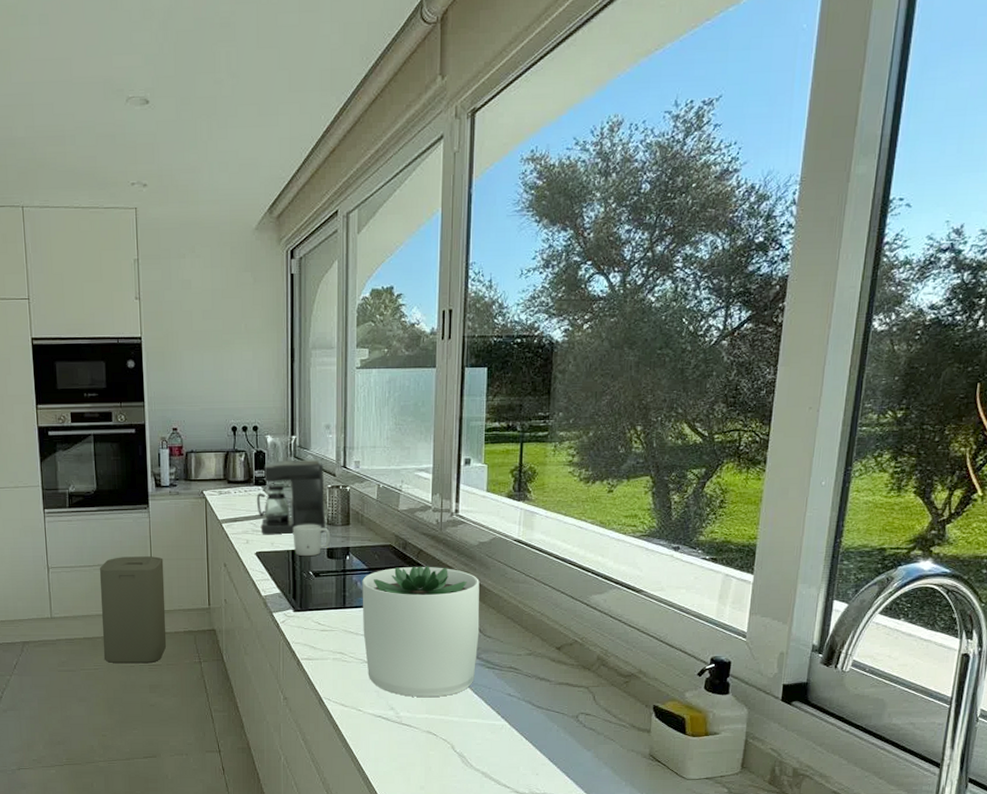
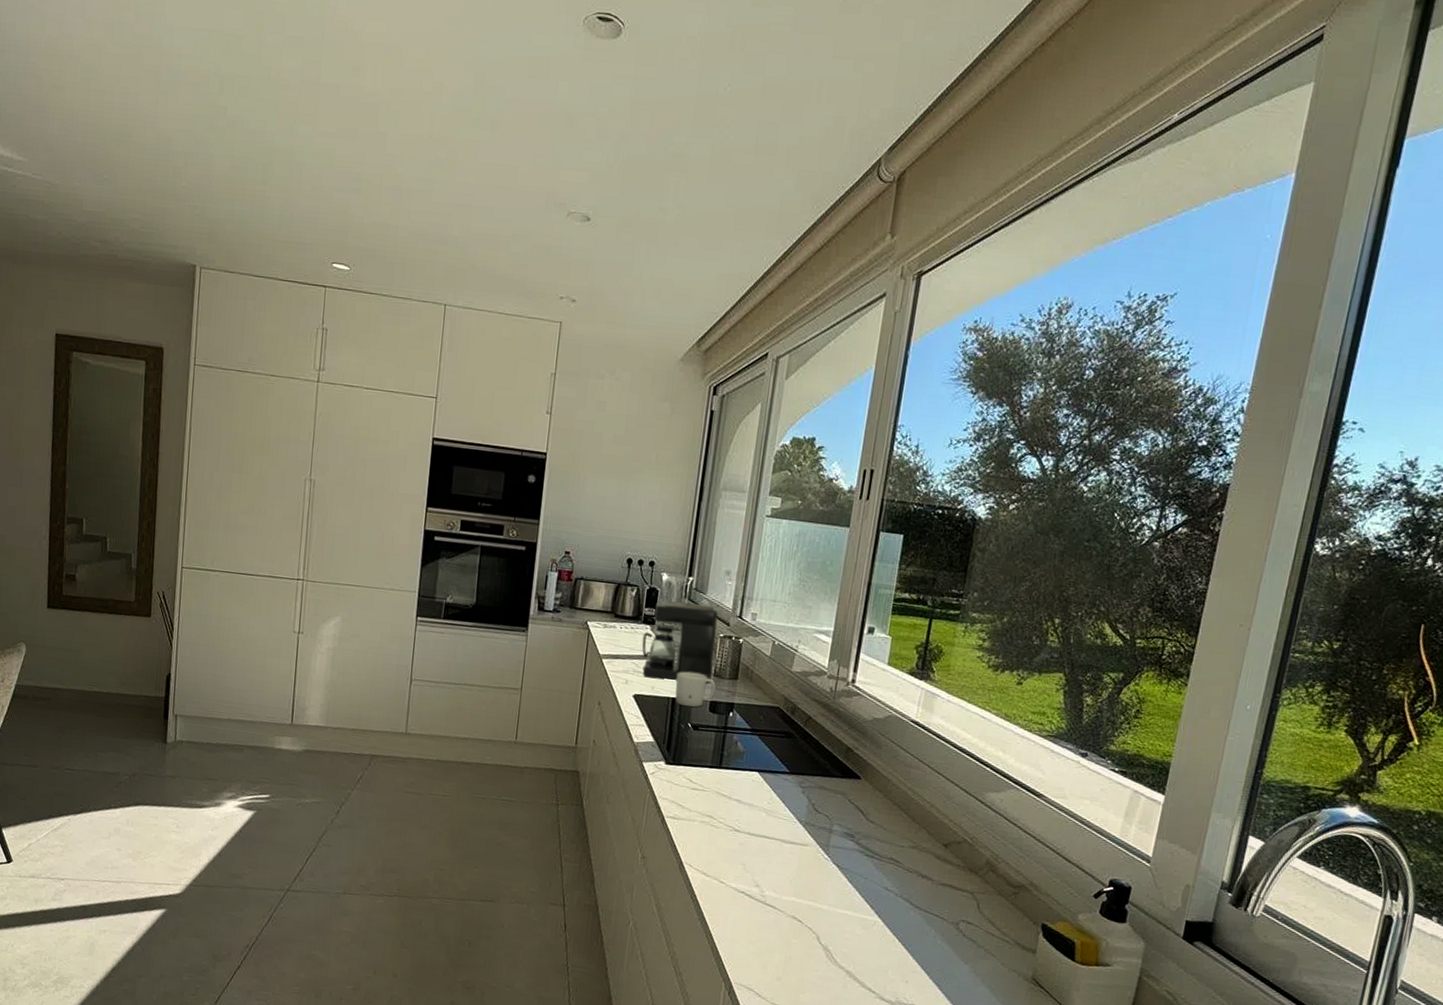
trash can: present [100,556,166,664] -> none [455,678,535,798]
planter: present [362,566,480,698] -> none [736,732,869,881]

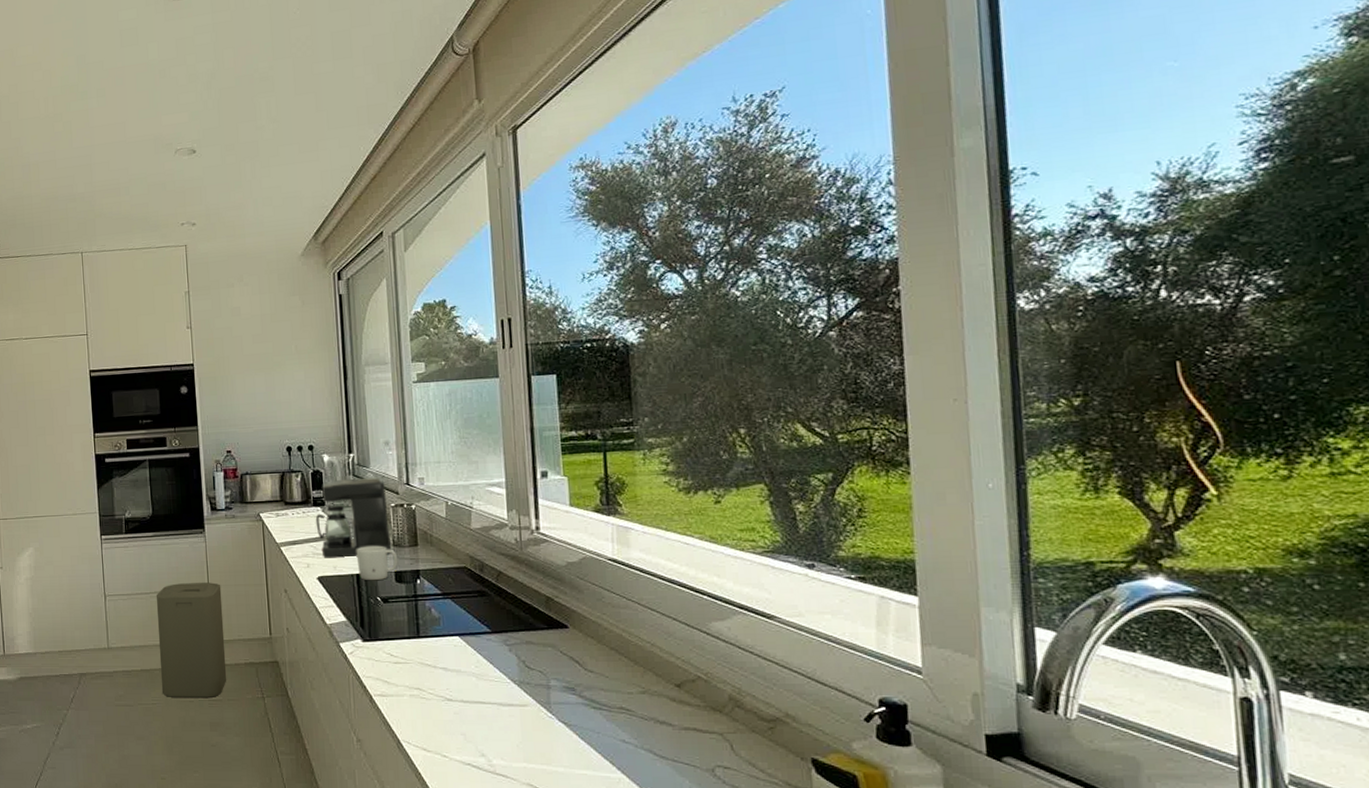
trash can: none [455,678,535,798] -> present [157,582,226,699]

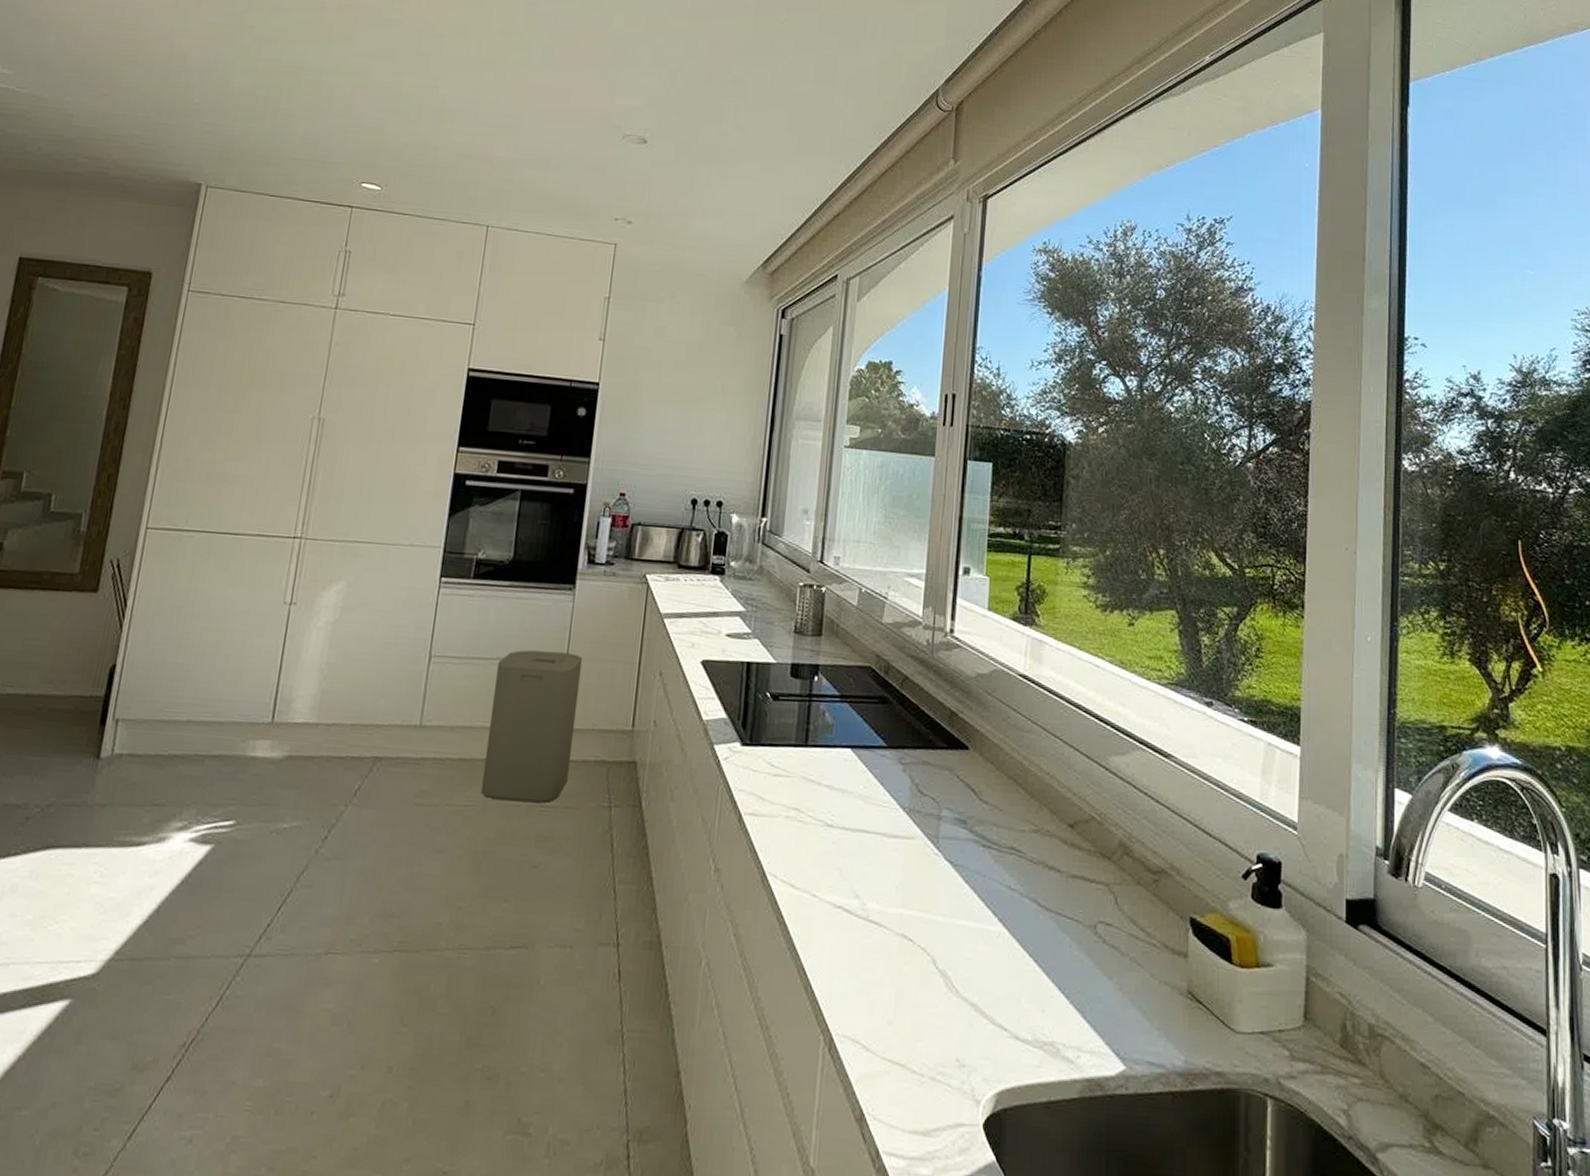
coffee maker: present [315,477,391,557] -> none [710,546,796,640]
mug: present [356,545,399,581] -> none [750,629,798,673]

